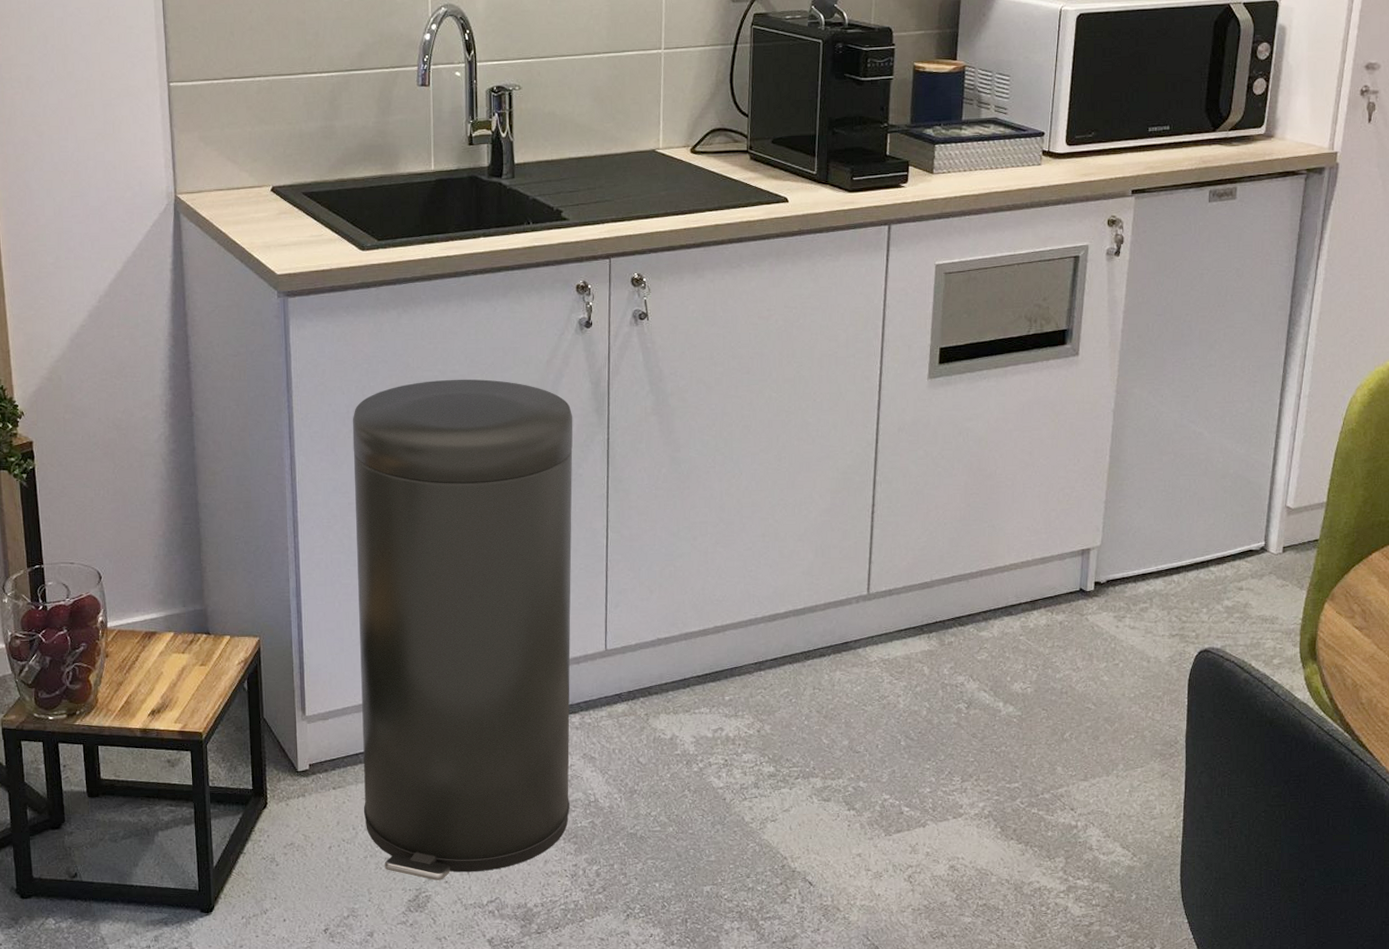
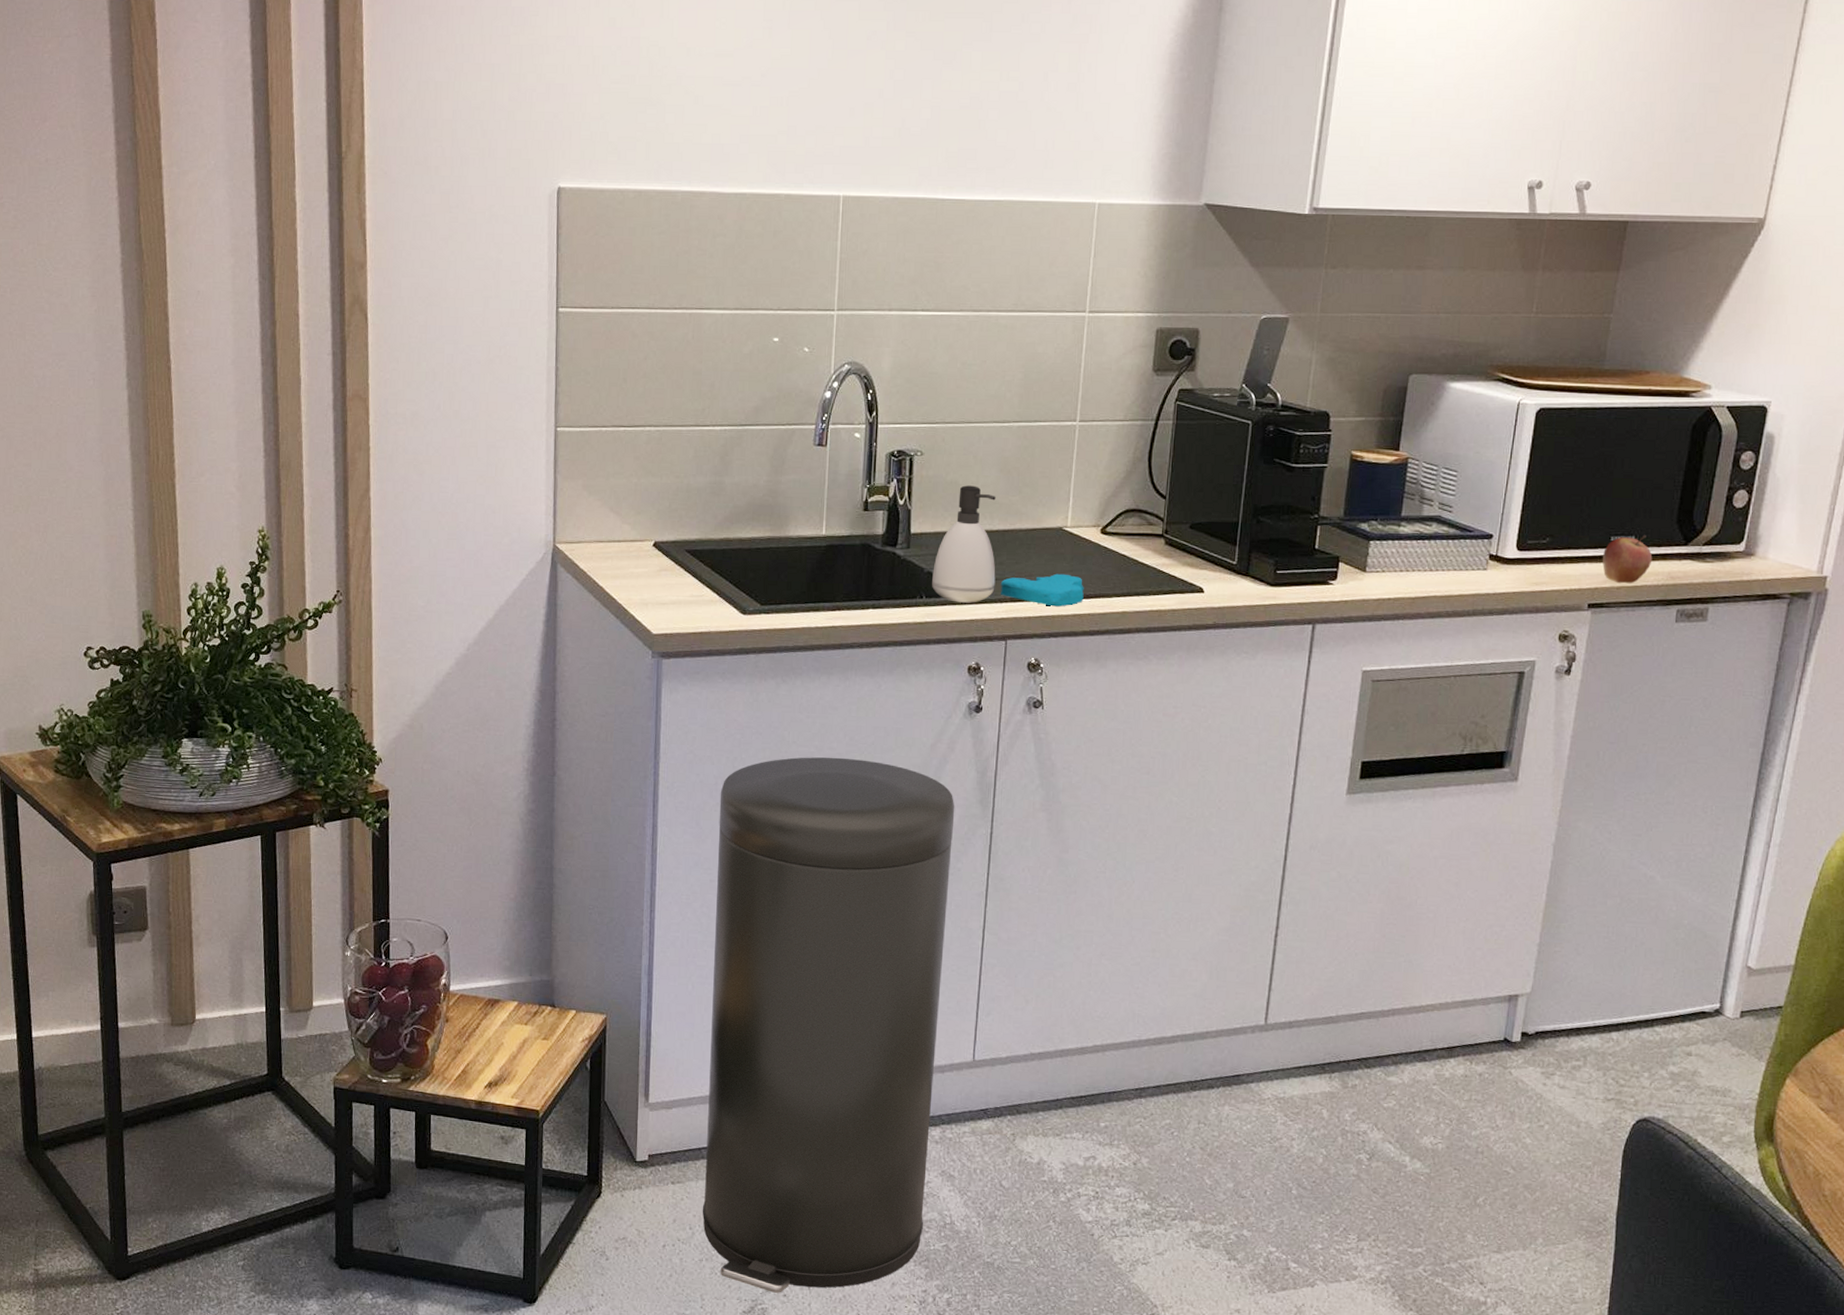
soap dispenser: none [536,115,597,226] -> present [931,485,996,603]
sponge: none [601,193,679,225] -> present [1000,573,1084,608]
fruit: none [1142,124,1186,170] -> present [1602,534,1653,584]

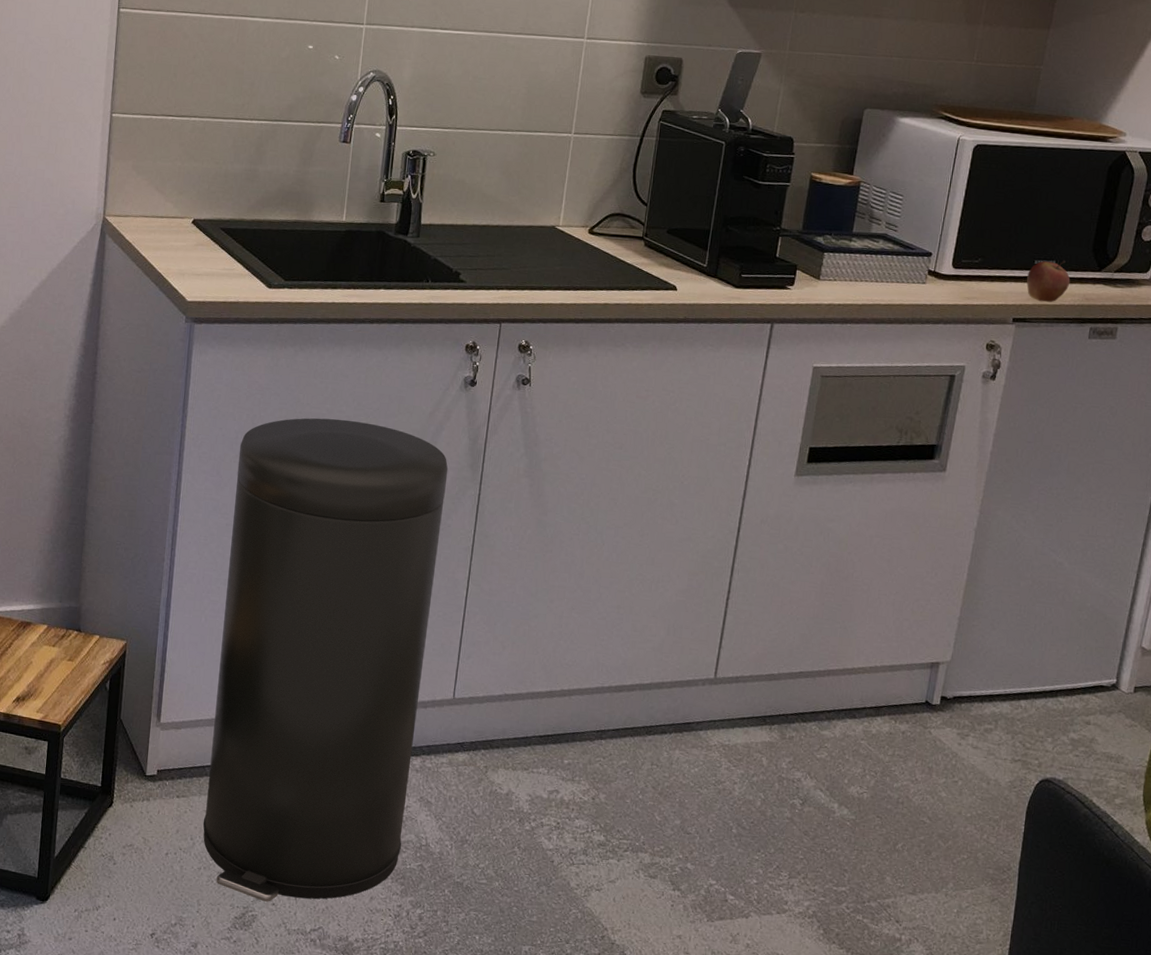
soap dispenser: present [931,485,996,603] -> none [437,184,498,289]
sponge: present [1000,573,1084,608] -> none [498,266,572,297]

